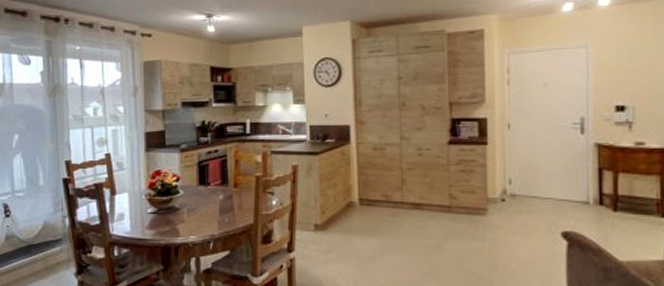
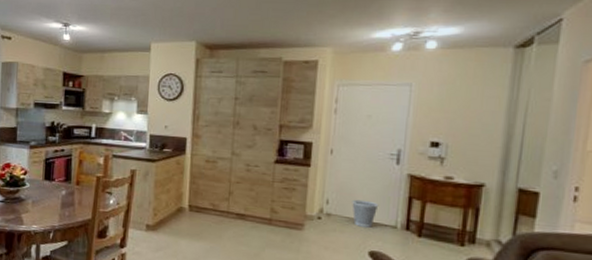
wastebasket: none [537,176,567,206] -> present [352,199,379,228]

